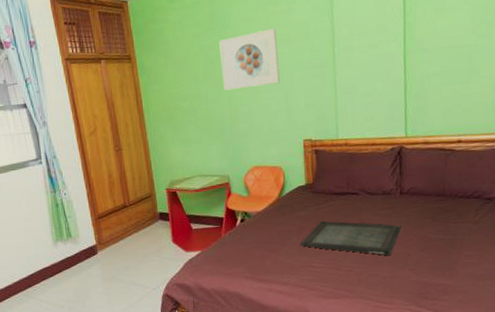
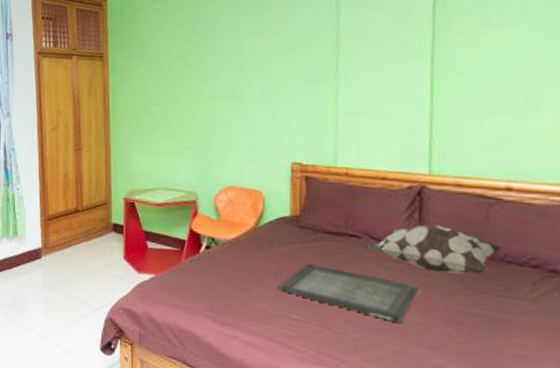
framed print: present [219,28,280,91] -> none [200,35,268,98]
decorative pillow: none [362,176,456,213] -> present [363,224,503,274]

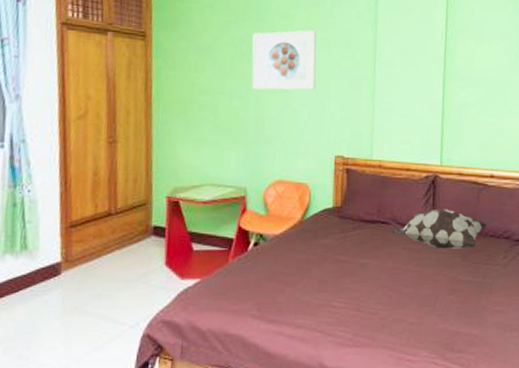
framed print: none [200,35,268,98] -> present [251,30,316,90]
serving tray: present [277,263,419,324] -> none [320,251,431,298]

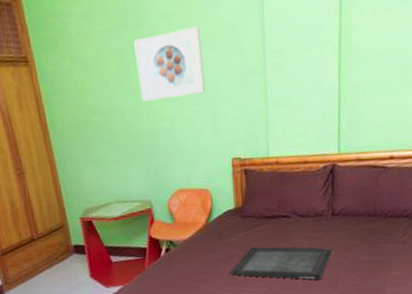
serving tray: none [320,251,431,298] -> present [229,247,332,281]
decorative pillow: present [392,209,487,249] -> none [293,195,387,235]

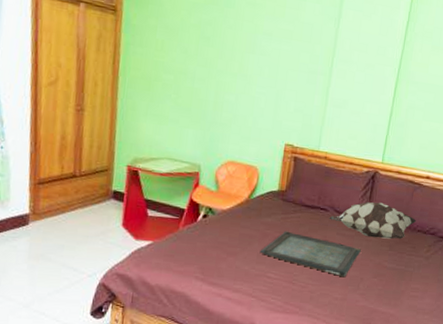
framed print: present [134,26,206,102] -> none [214,17,281,80]
decorative pillow: none [293,195,387,235] -> present [329,202,417,239]

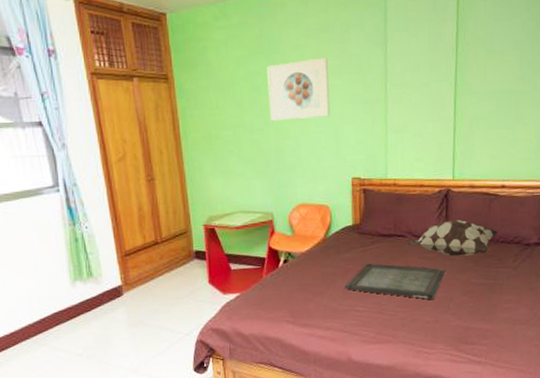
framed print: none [214,17,281,80] -> present [267,58,330,121]

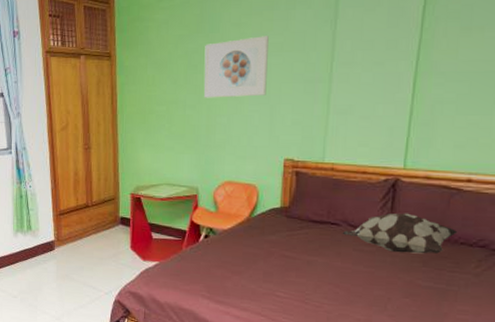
serving tray: present [344,263,446,300] -> none [266,248,385,297]

